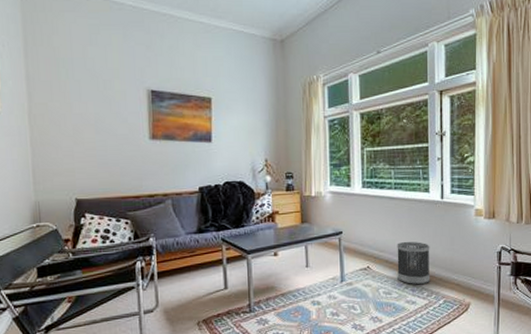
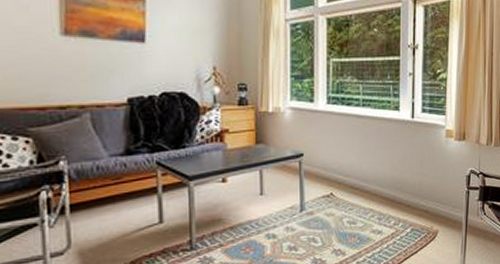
wastebasket: present [397,242,431,285] -> none [363,165,399,213]

